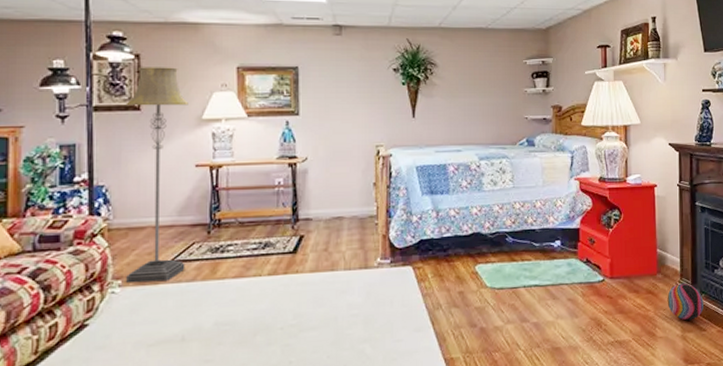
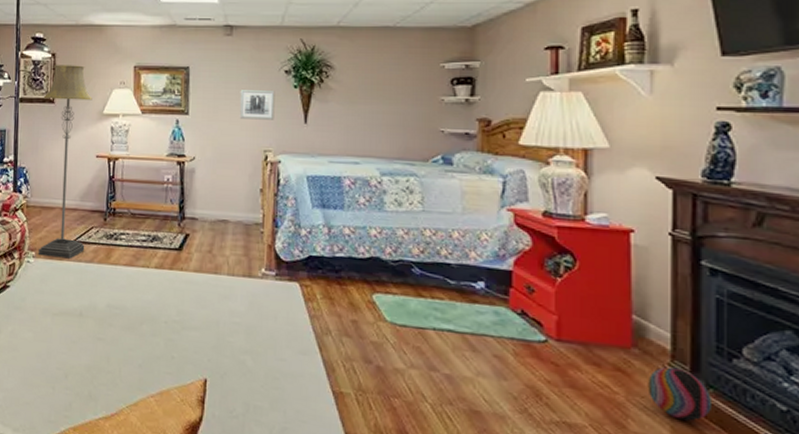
wall art: none [351,88,385,117] -> present [239,90,275,120]

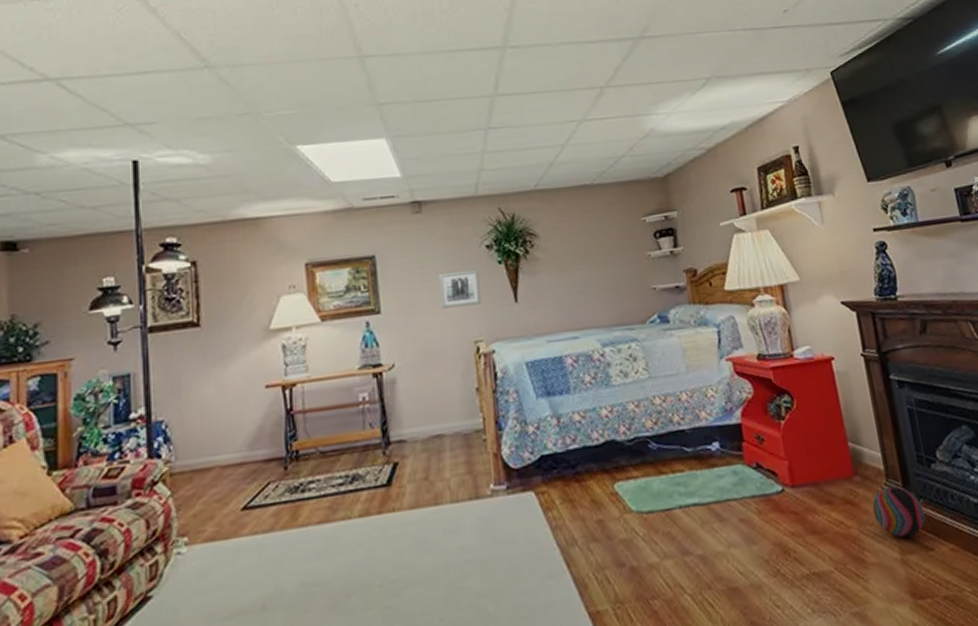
floor lamp: present [39,65,92,259] -> none [183,271,261,541]

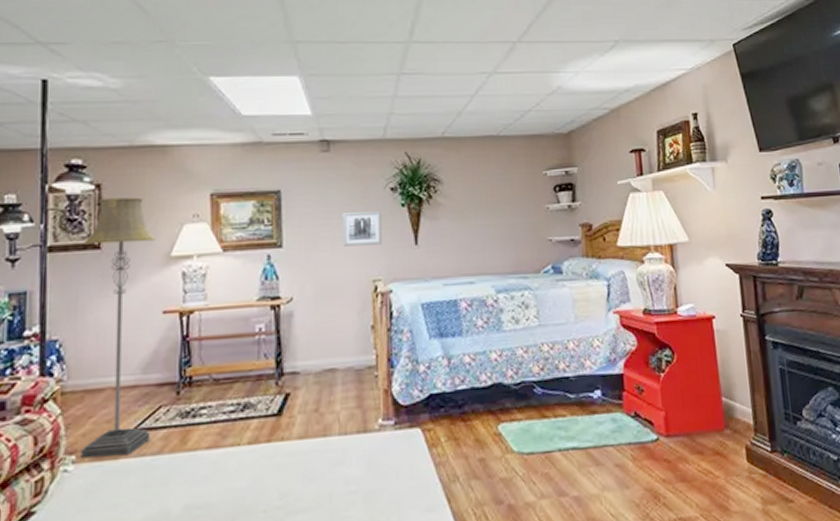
floor lamp: none [183,271,261,541] -> present [81,197,155,459]
decorative ball: present [872,485,926,538] -> none [739,440,788,490]

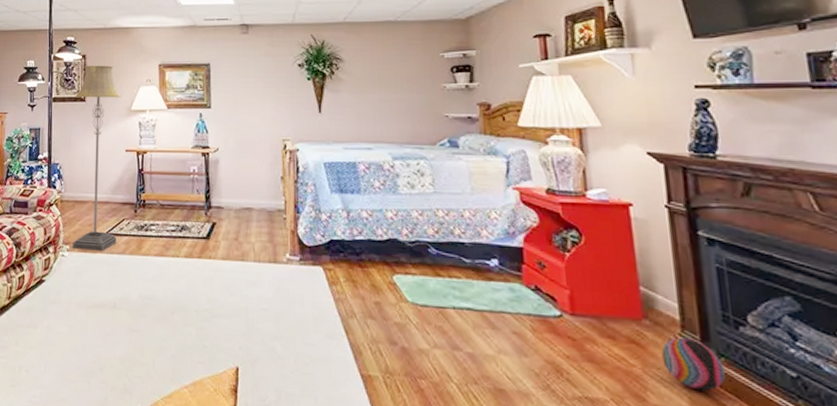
wall art: present [342,211,382,247] -> none [258,83,291,111]
decorative ball: none [739,440,788,490] -> present [661,337,726,392]

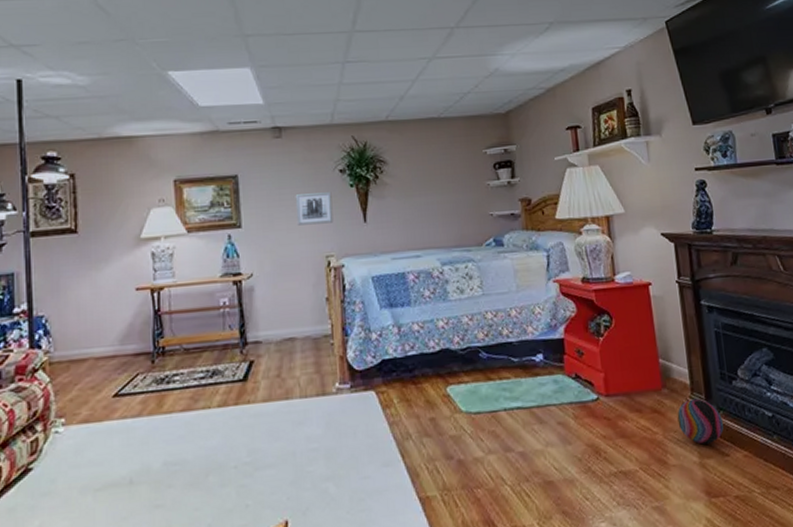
floor lamp: present [73,65,121,251] -> none [62,185,130,422]
wall art: none [258,83,291,111] -> present [295,192,334,226]

